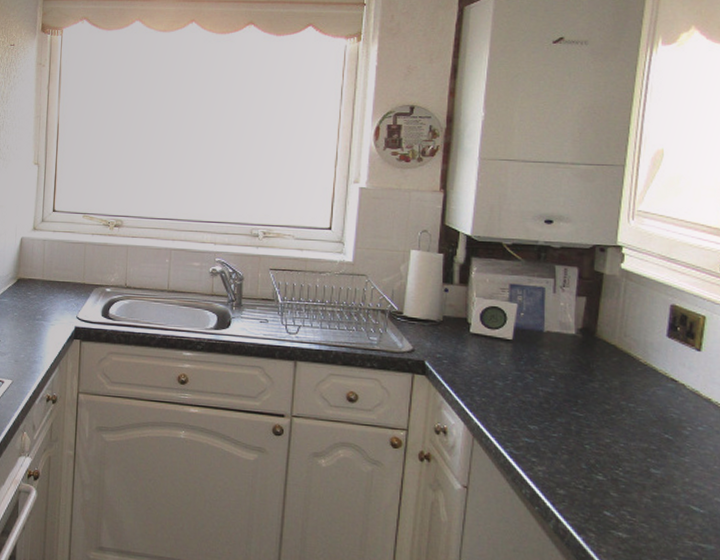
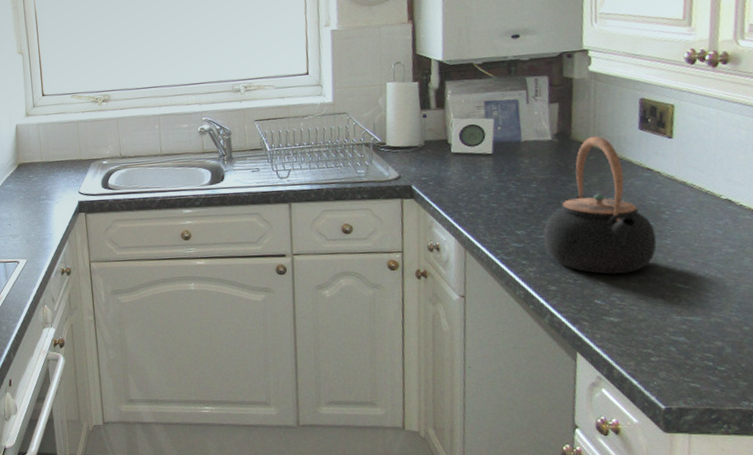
teapot: none [557,336,675,487] -> present [543,135,657,274]

